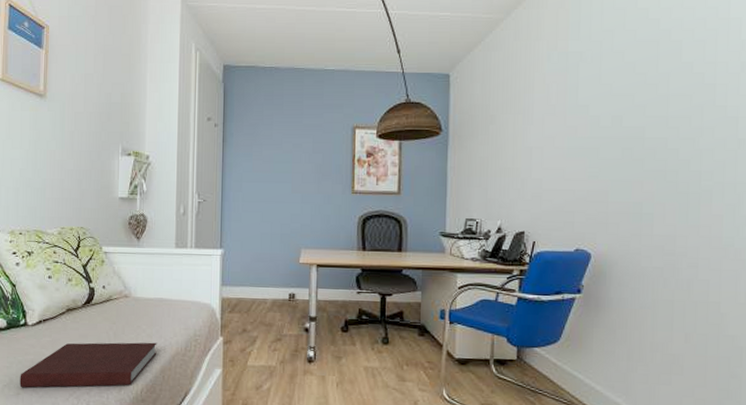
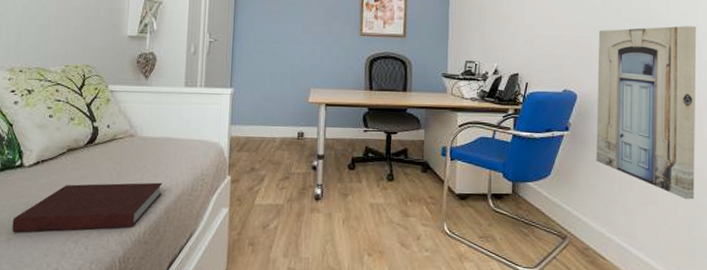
wall art: none [612,176,735,370] -> present [596,26,697,200]

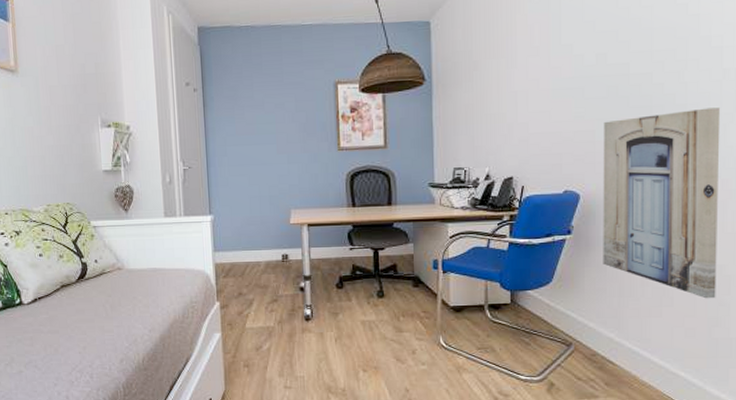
notebook: present [12,182,163,233] -> none [21,312,155,366]

